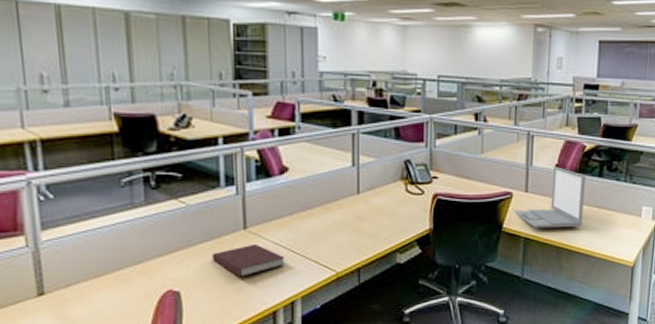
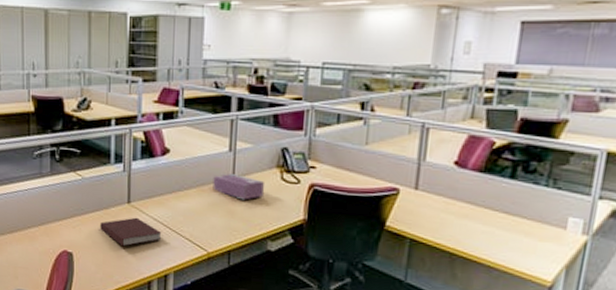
tissue box: none [337,189,391,215] -> present [213,174,265,200]
laptop: present [514,166,586,229] -> none [399,163,493,233]

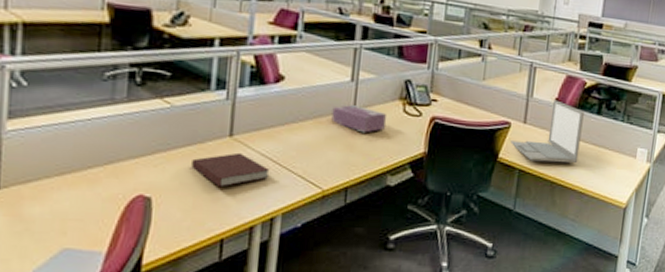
laptop: none [399,163,493,233] -> present [510,100,584,163]

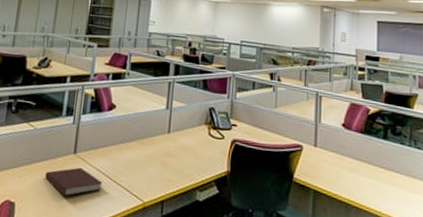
tissue box: present [331,105,387,133] -> none [151,129,195,153]
laptop: present [510,100,584,163] -> none [304,125,371,186]

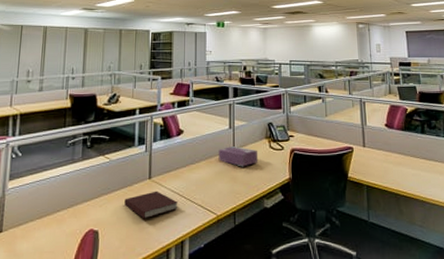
tissue box: none [151,129,195,153] -> present [218,146,259,167]

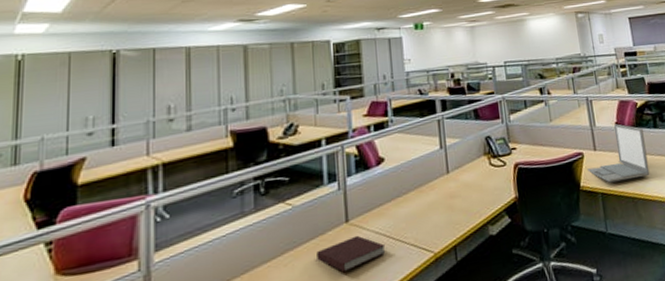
tissue box: present [218,146,259,167] -> none [429,168,478,192]
laptop: none [355,125,414,178] -> present [587,124,650,183]

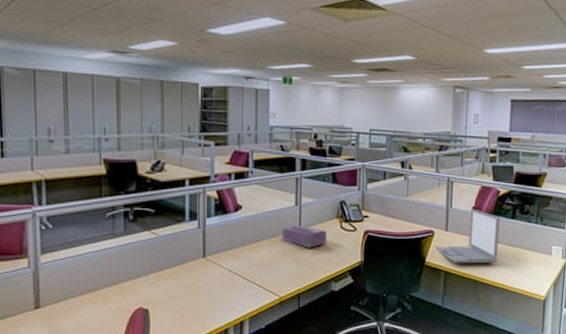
notebook: present [317,235,386,273] -> none [176,270,237,299]
tissue box: none [429,168,478,192] -> present [282,225,328,248]

